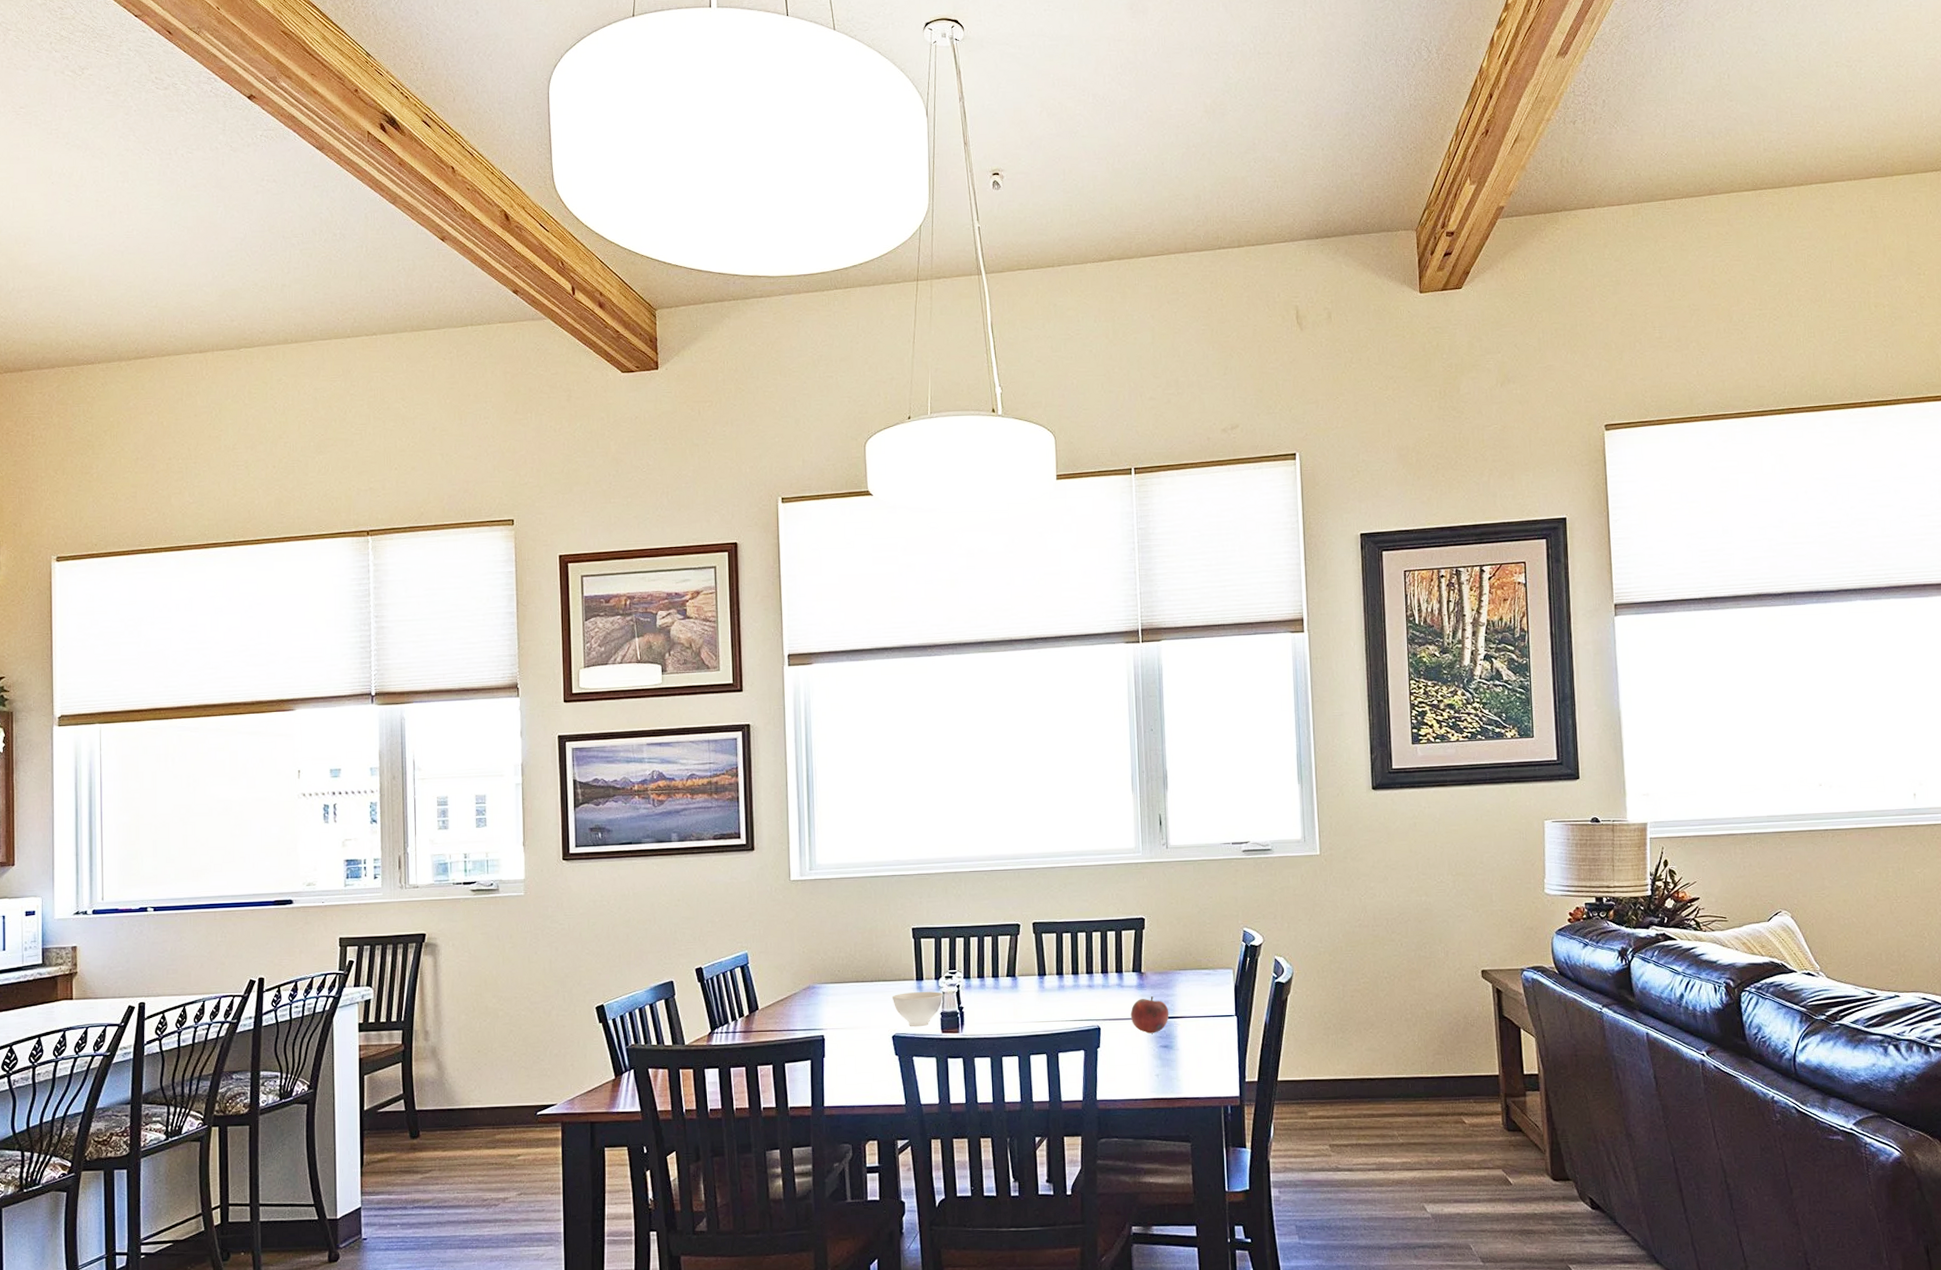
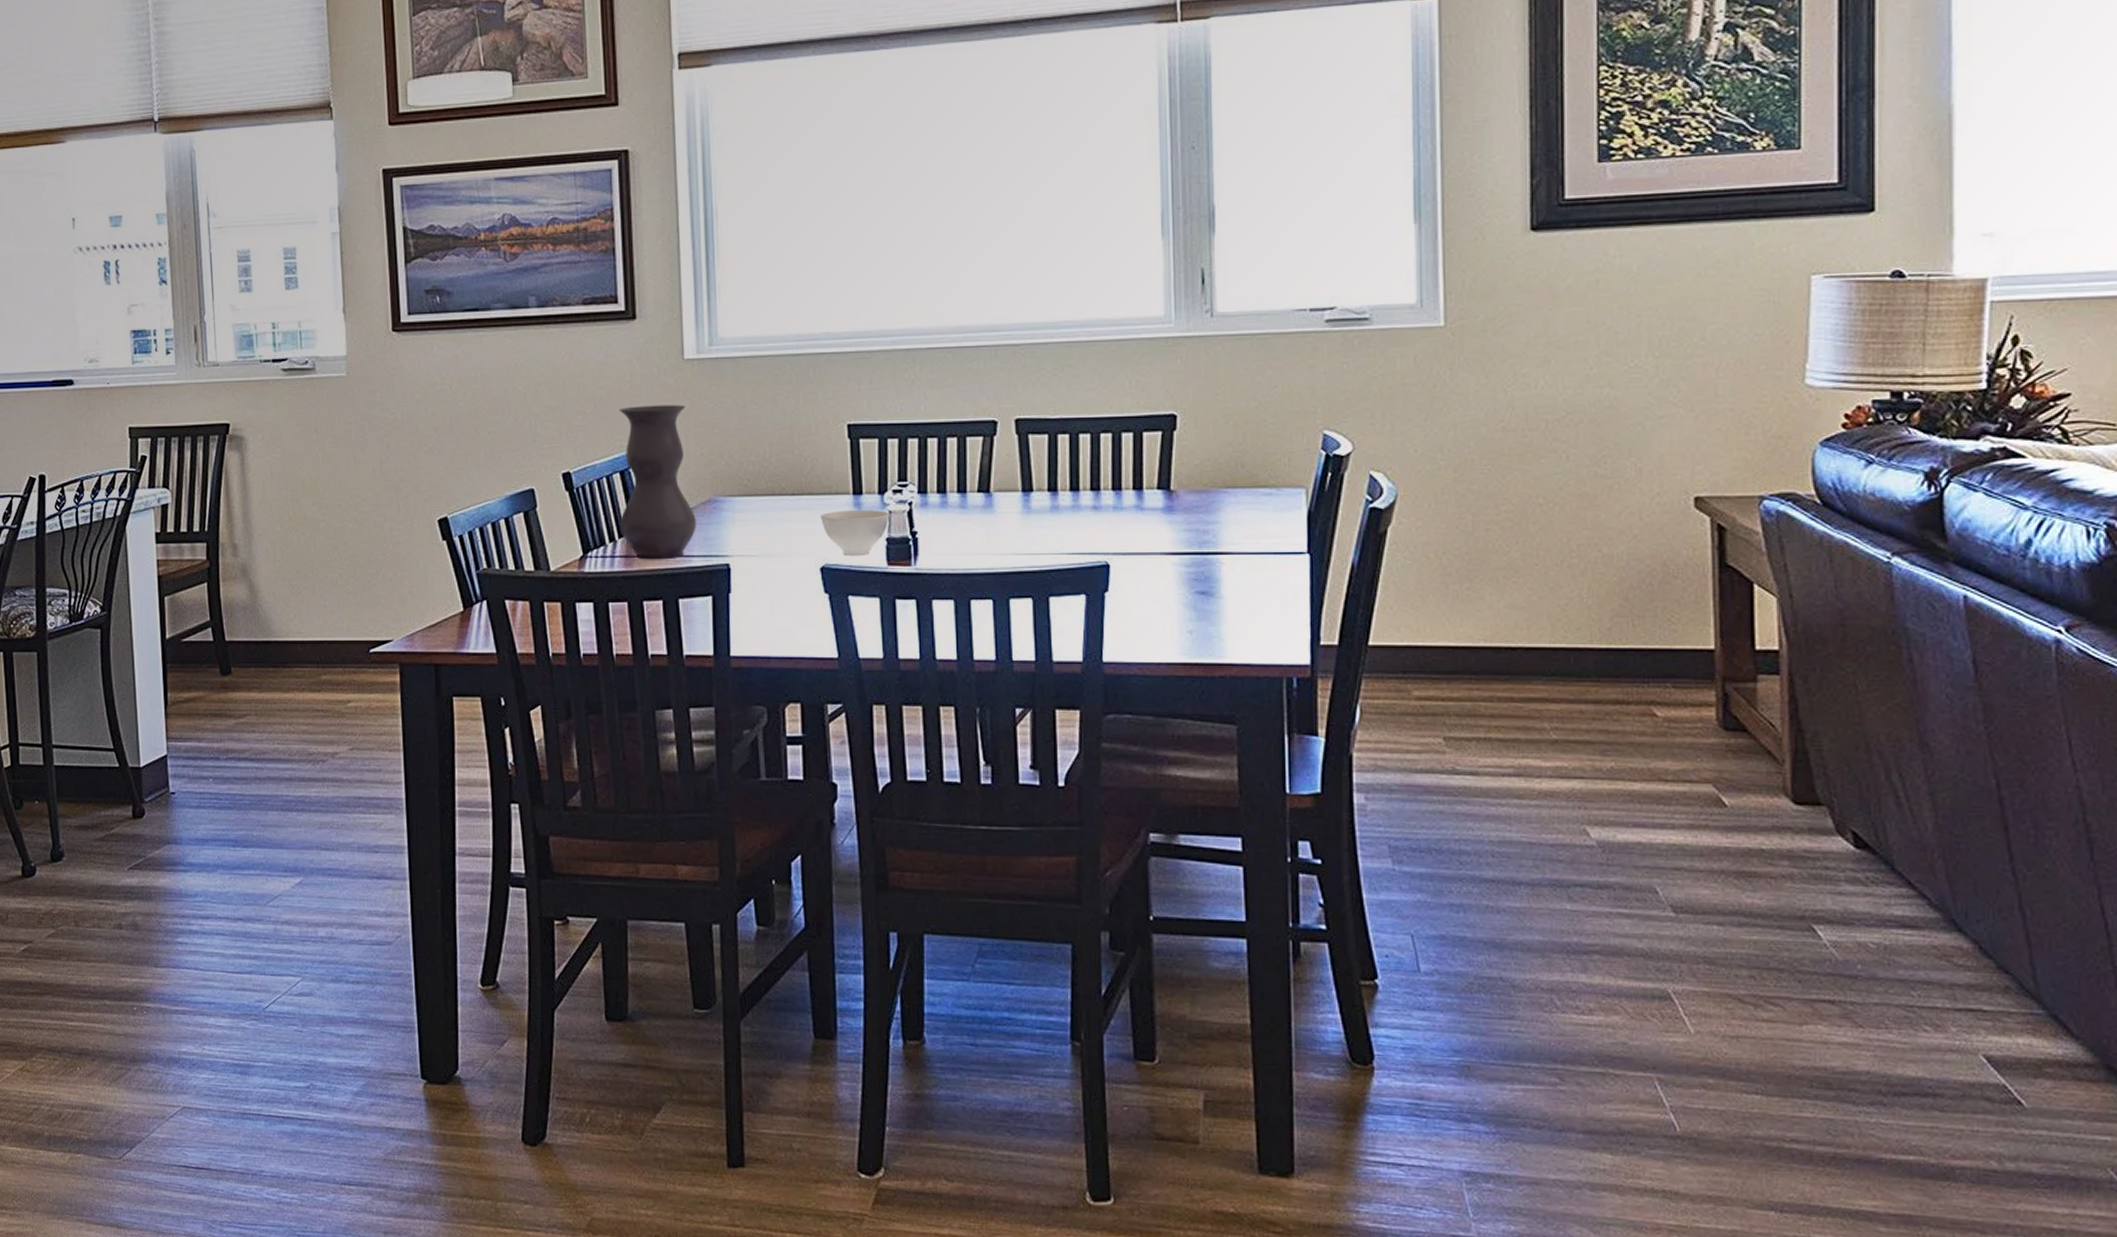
vase: none [740,914,800,1034] -> present [620,404,697,560]
fruit: present [1130,996,1169,1034] -> none [1153,523,1210,574]

